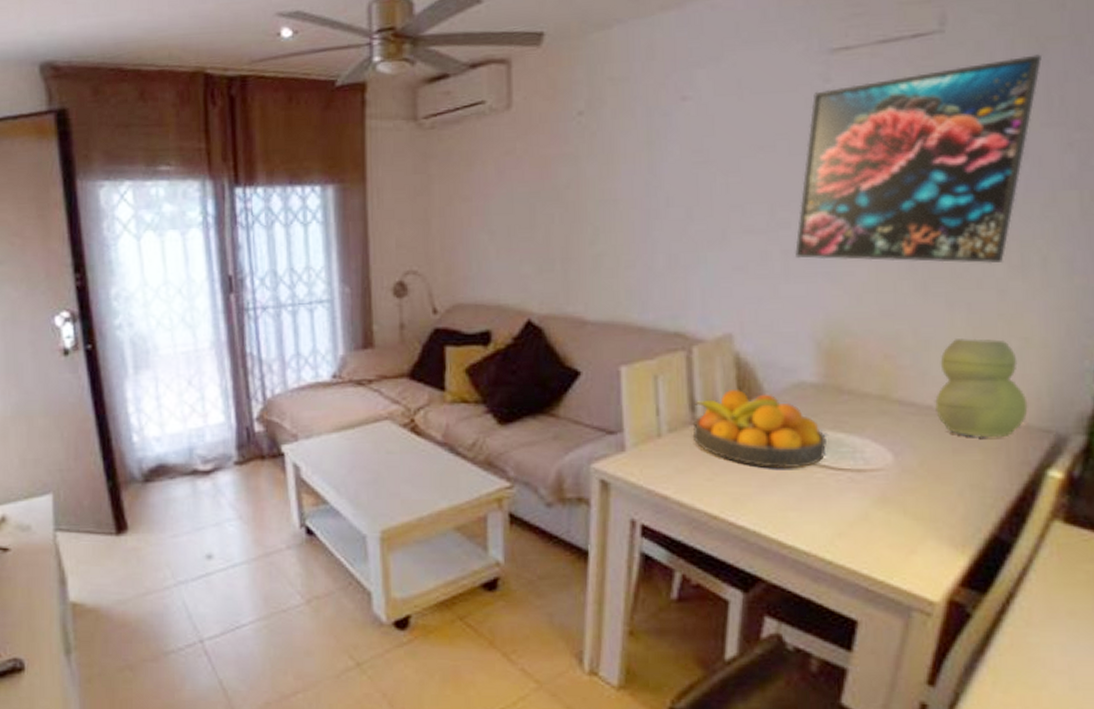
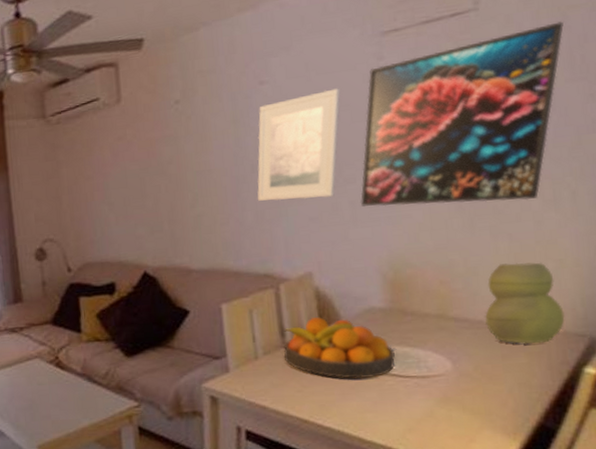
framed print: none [672,112,778,245] -> present [257,88,341,201]

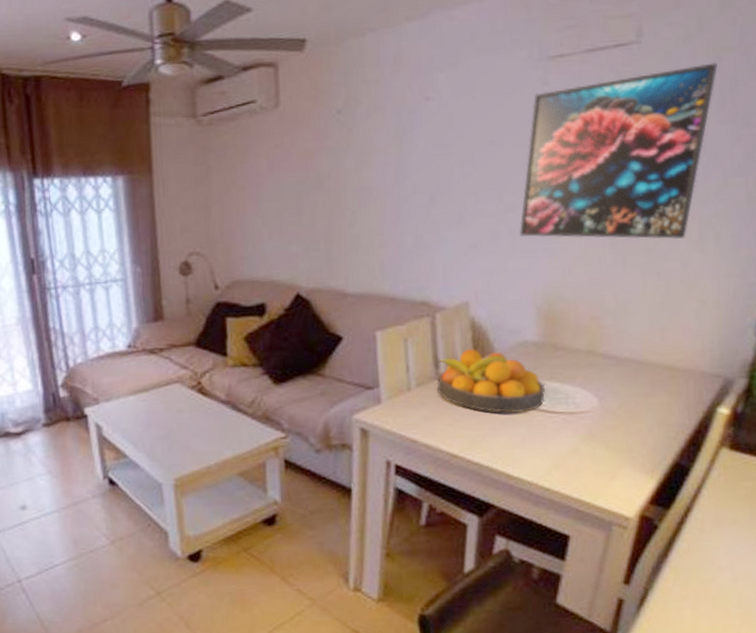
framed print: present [257,88,341,201] -> none [418,111,505,225]
vase: present [484,262,565,345] -> none [630,301,703,383]

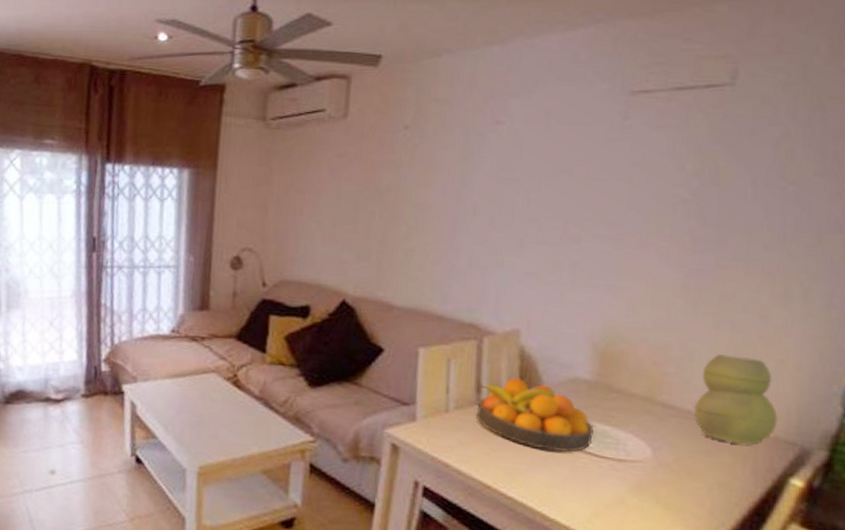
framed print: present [520,63,718,240] -> none [582,112,821,292]
vase: none [630,301,703,383] -> present [693,354,778,446]

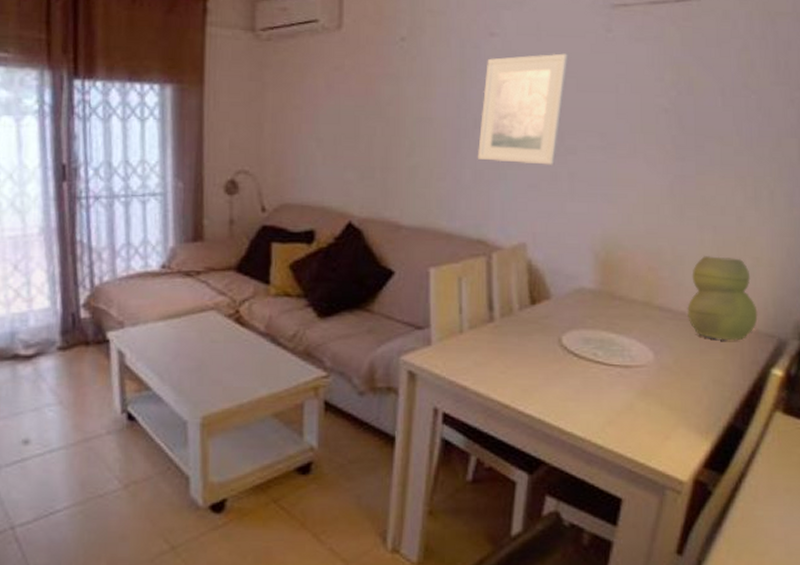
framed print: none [475,141,579,255] -> present [478,53,569,166]
fruit bowl: present [476,378,594,452] -> none [490,293,601,364]

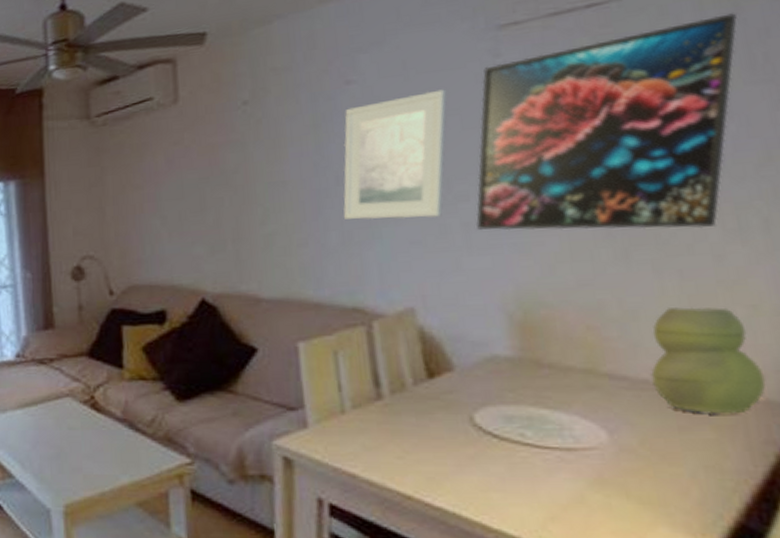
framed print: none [580,26,772,195] -> present [476,13,737,231]

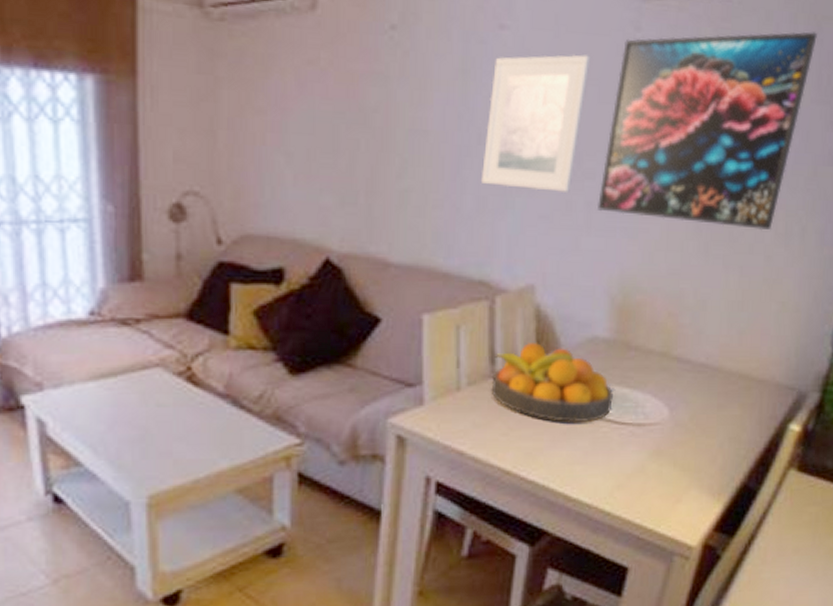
fruit bowl: none [377,365,529,447] -> present [491,343,613,423]
vase: present [650,307,766,415] -> none [706,300,780,394]

